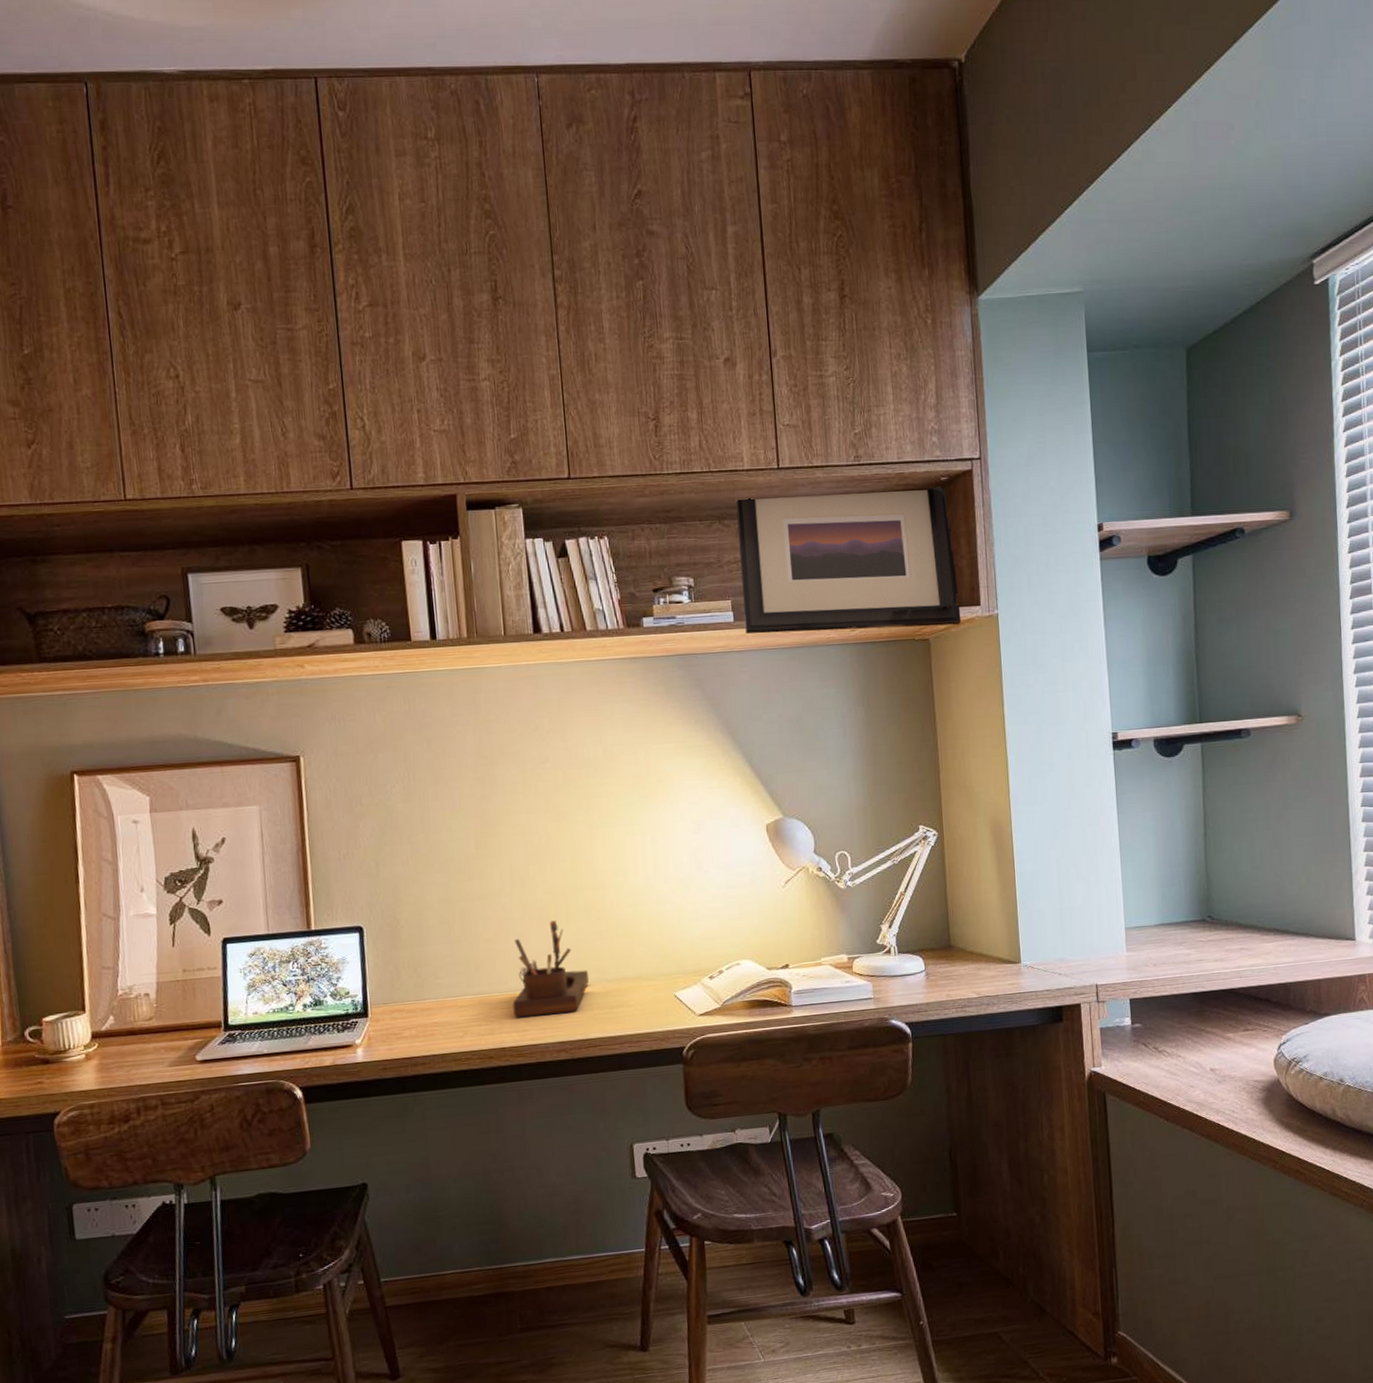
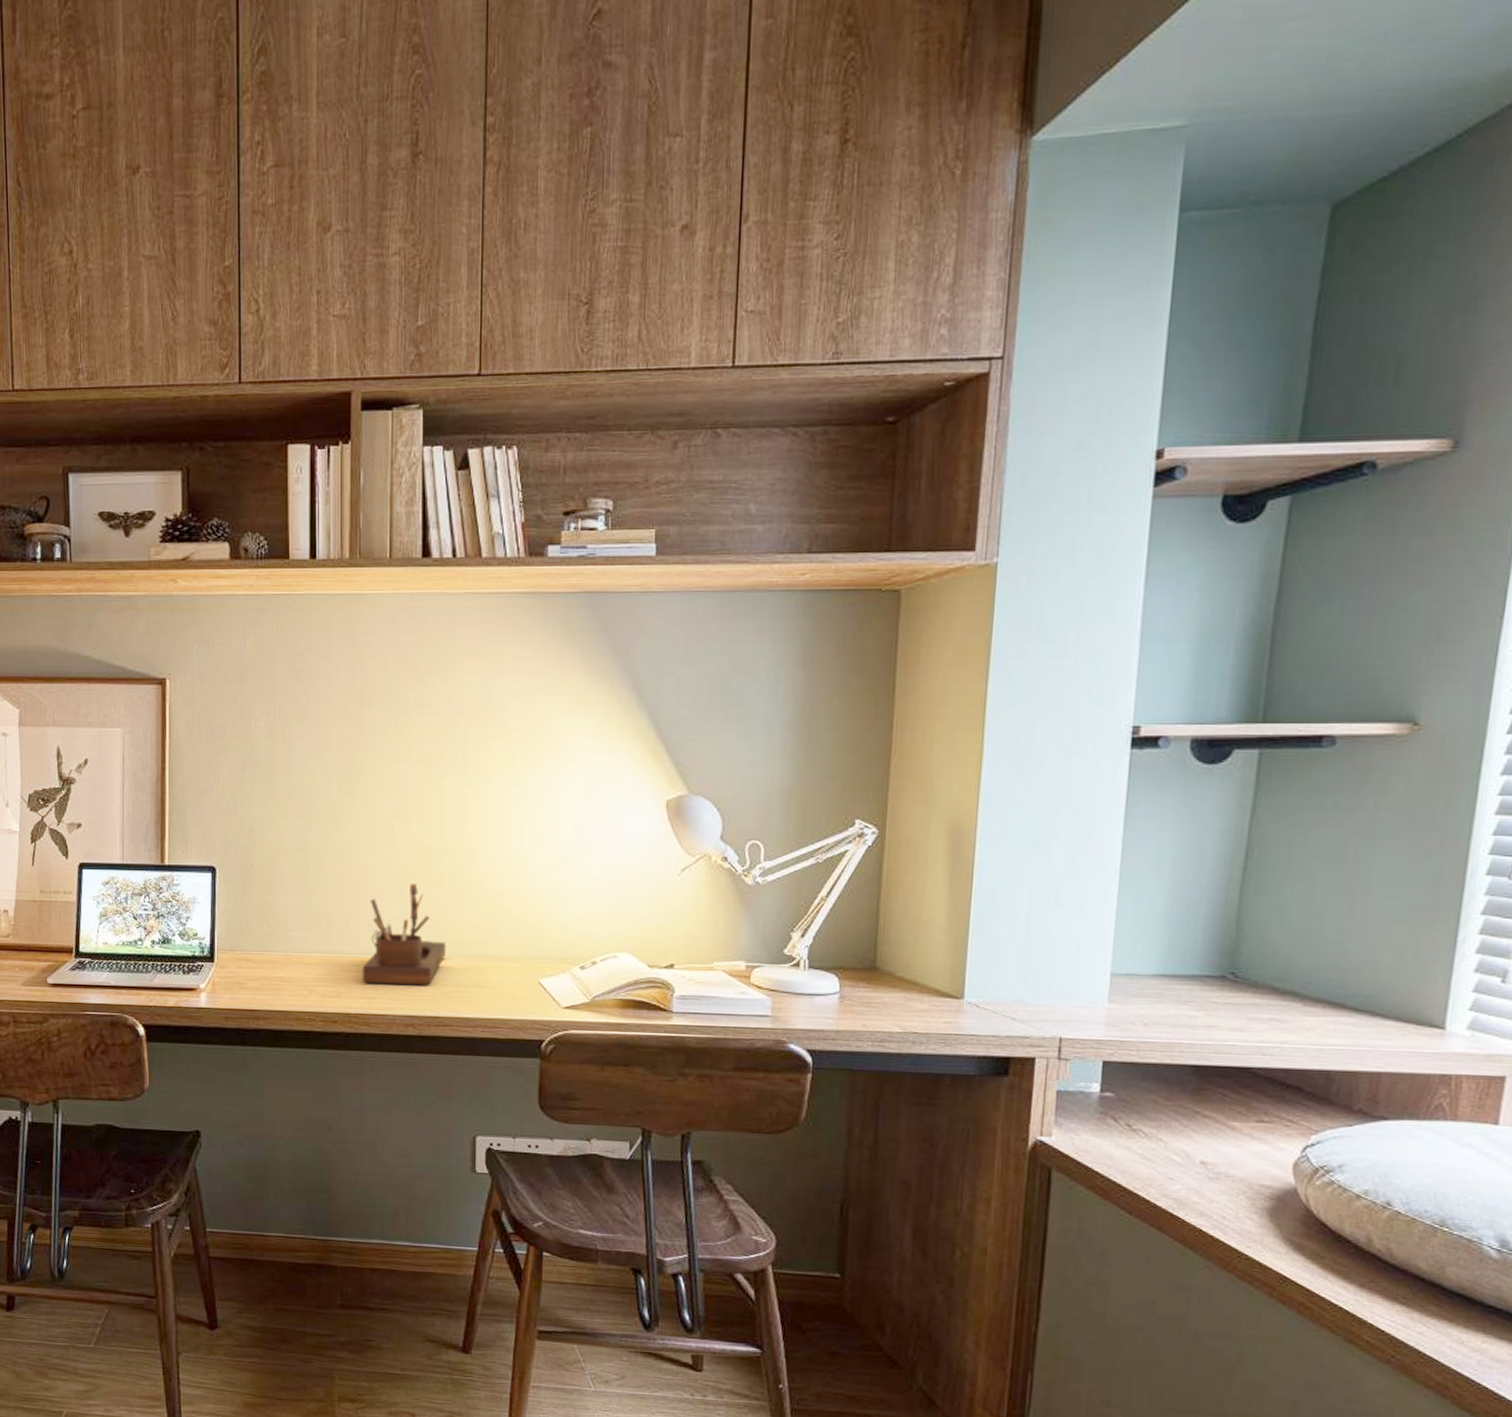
picture frame: present [735,487,961,634] -> none [669,394,951,574]

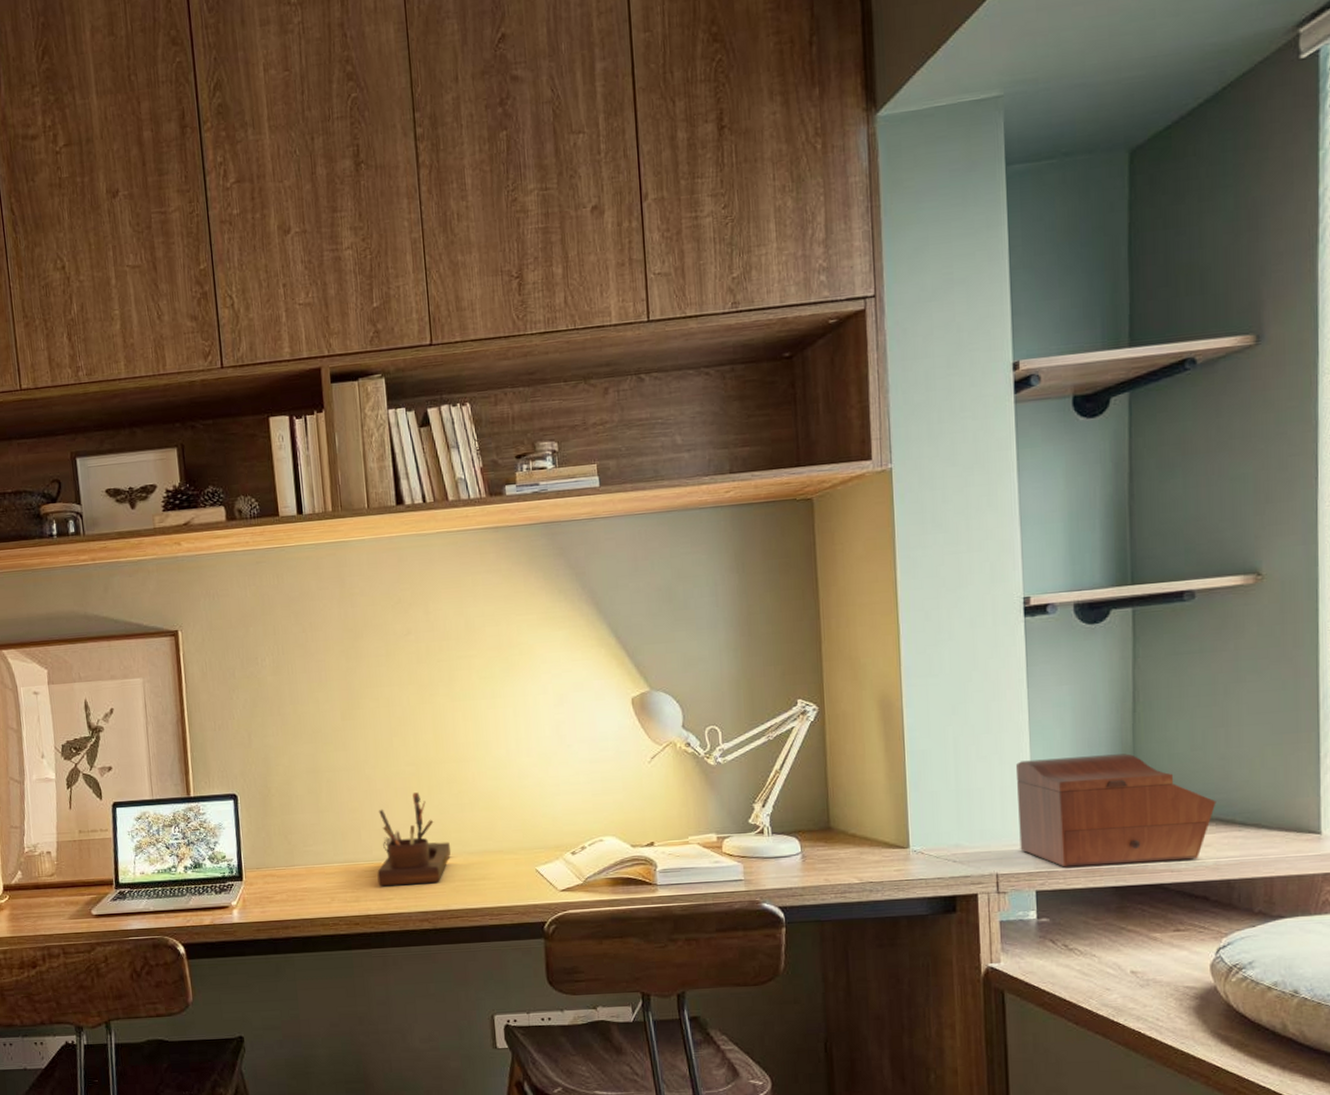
sewing box: none [1091,913,1327,1044] -> present [1015,753,1216,867]

